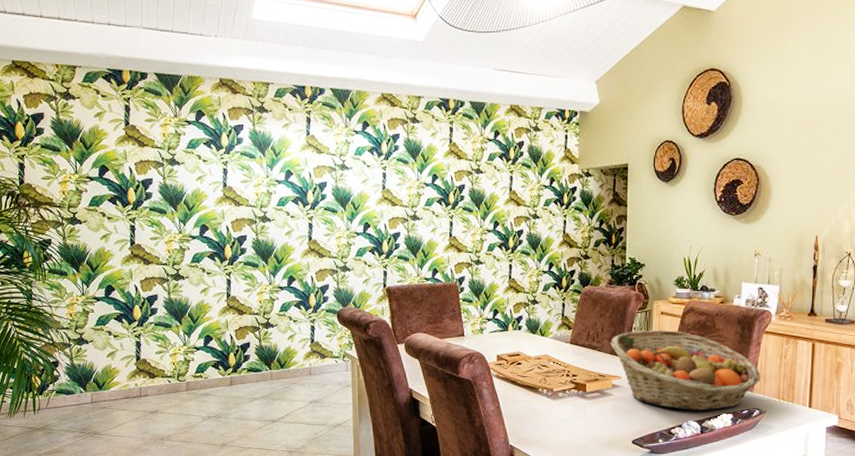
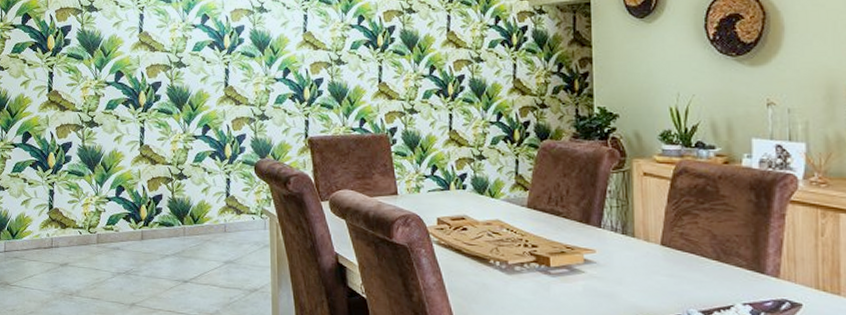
fruit basket: present [611,329,761,411] -> none [579,193,789,299]

